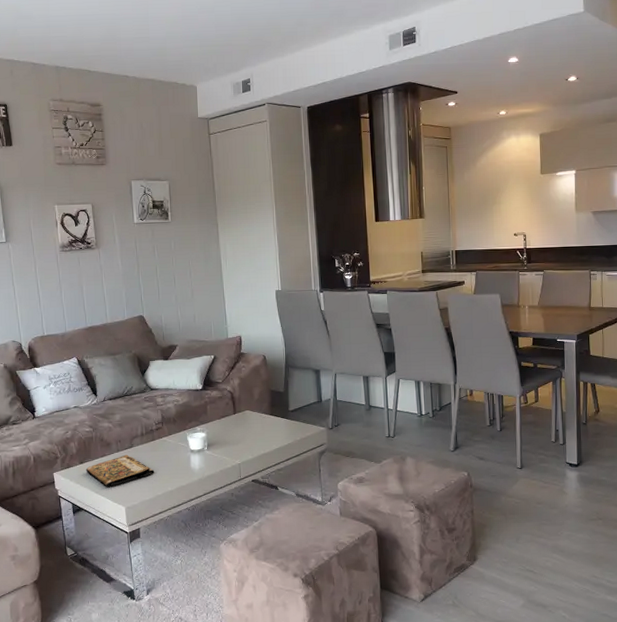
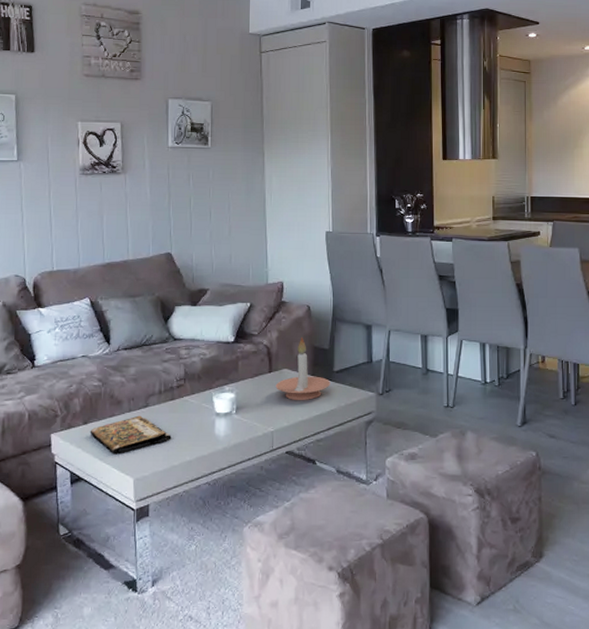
candle holder: none [240,382,287,437] -> present [275,336,330,400]

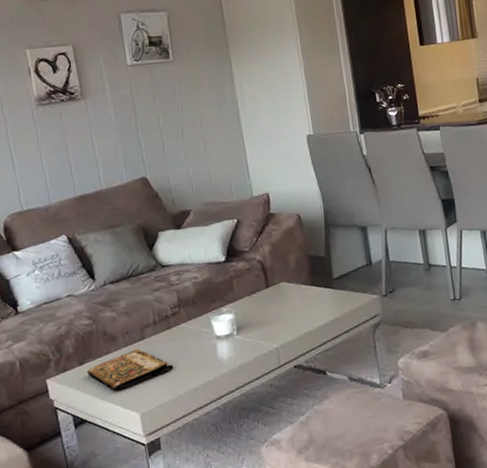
candle holder: present [275,336,330,400] -> none [274,247,331,313]

